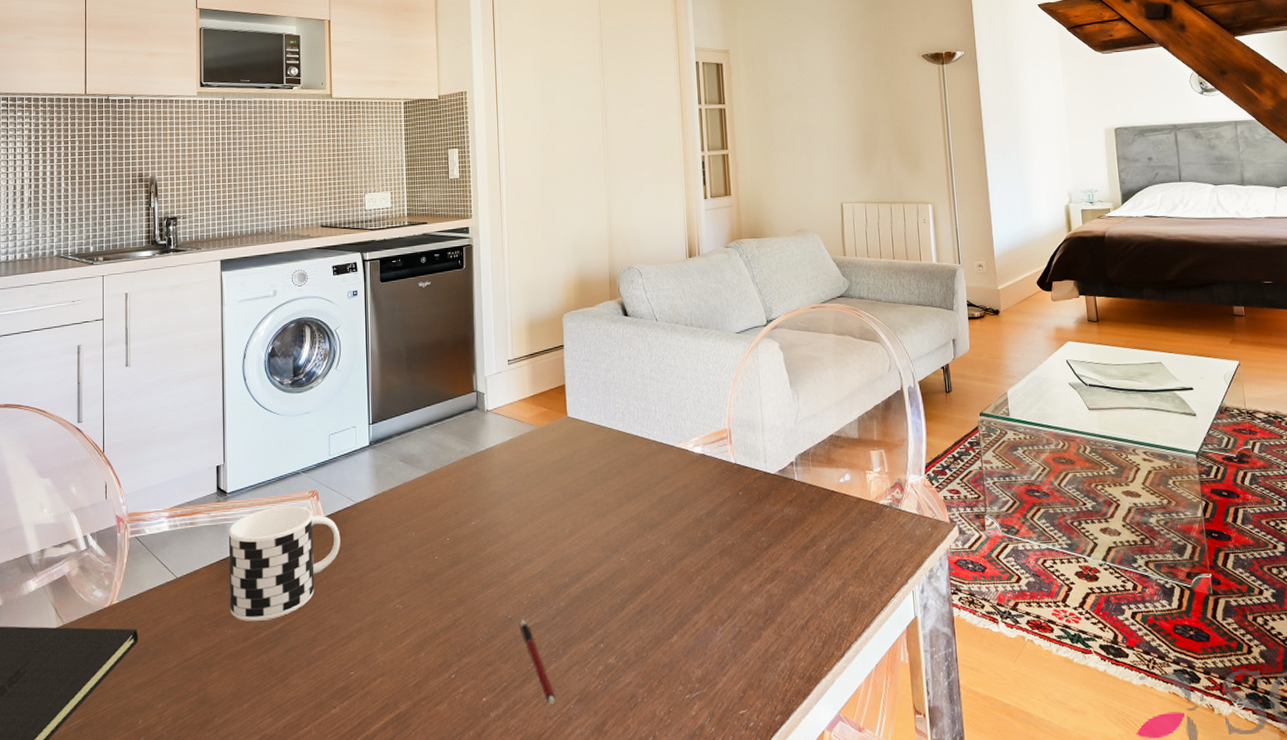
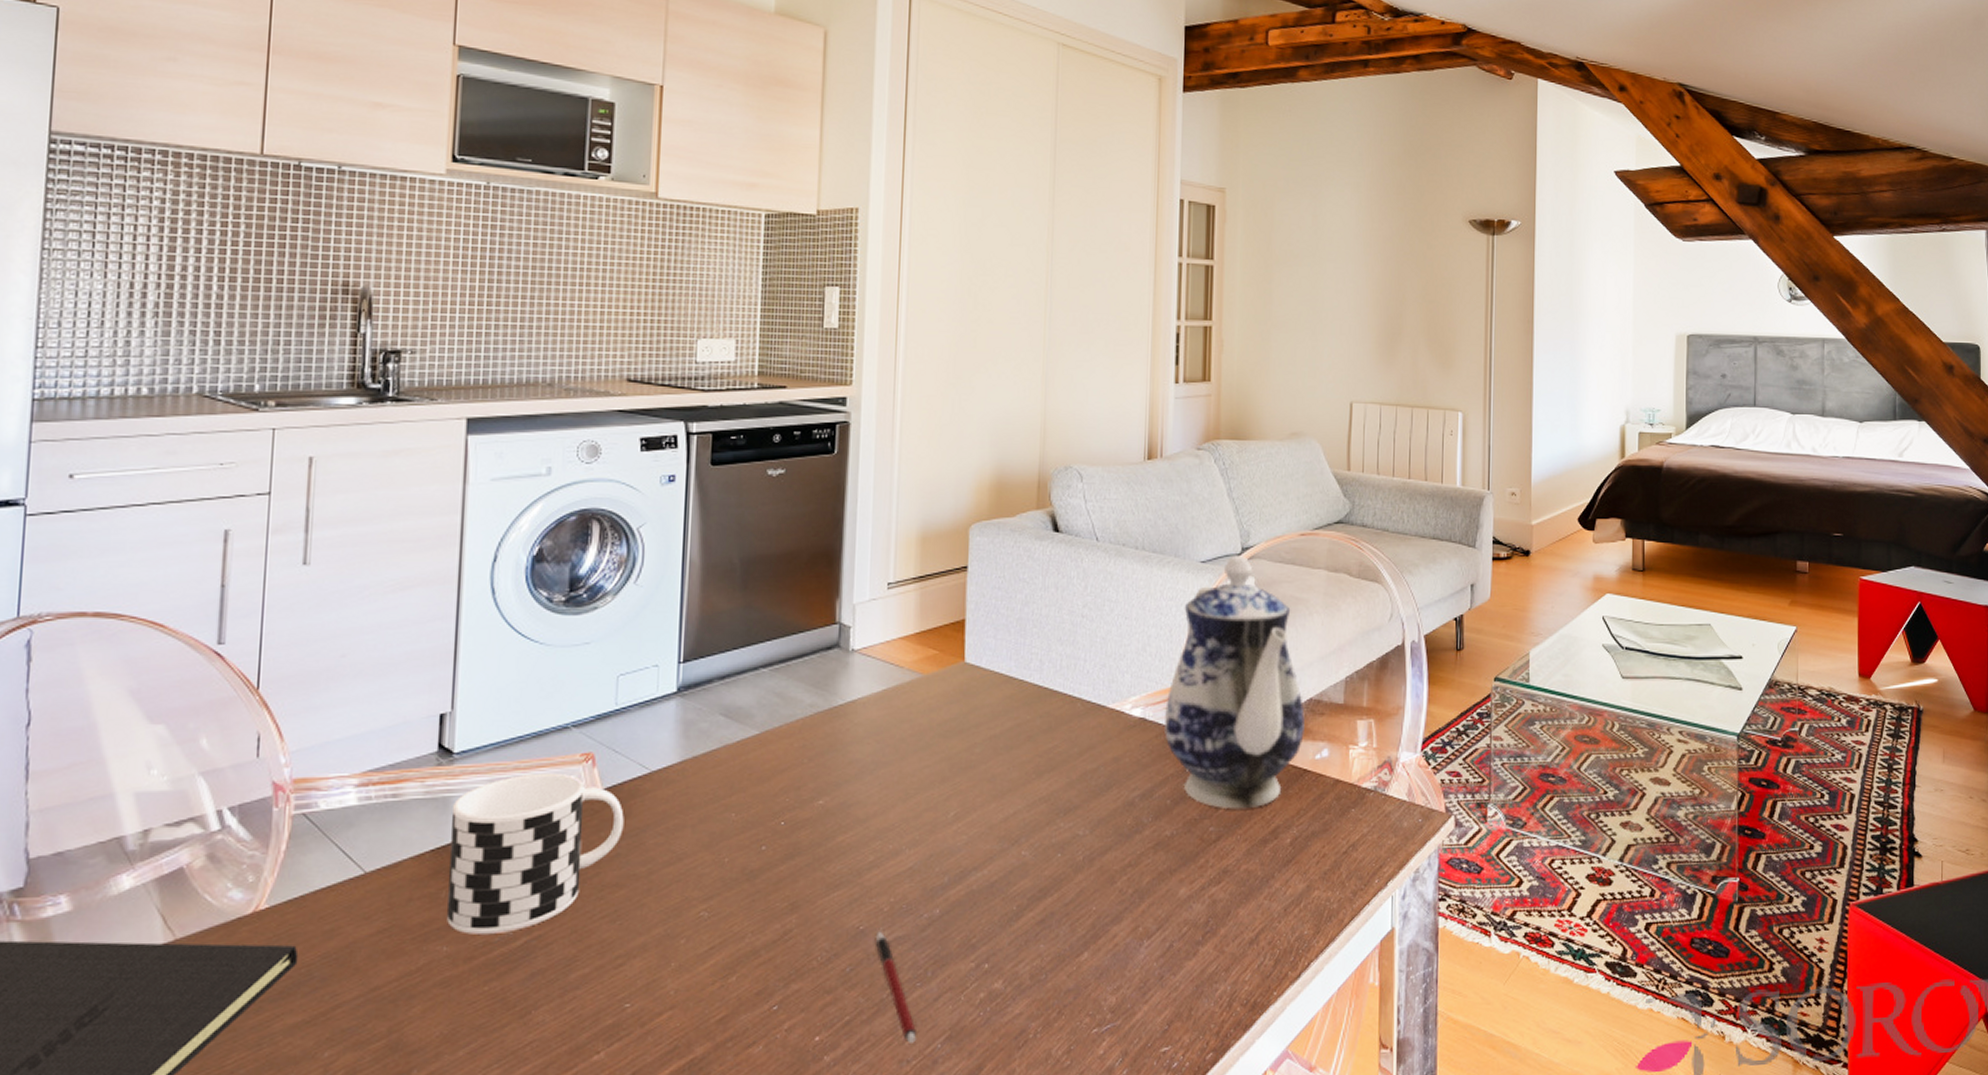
teapot: none [719,326,829,523] -> present [1165,555,1305,809]

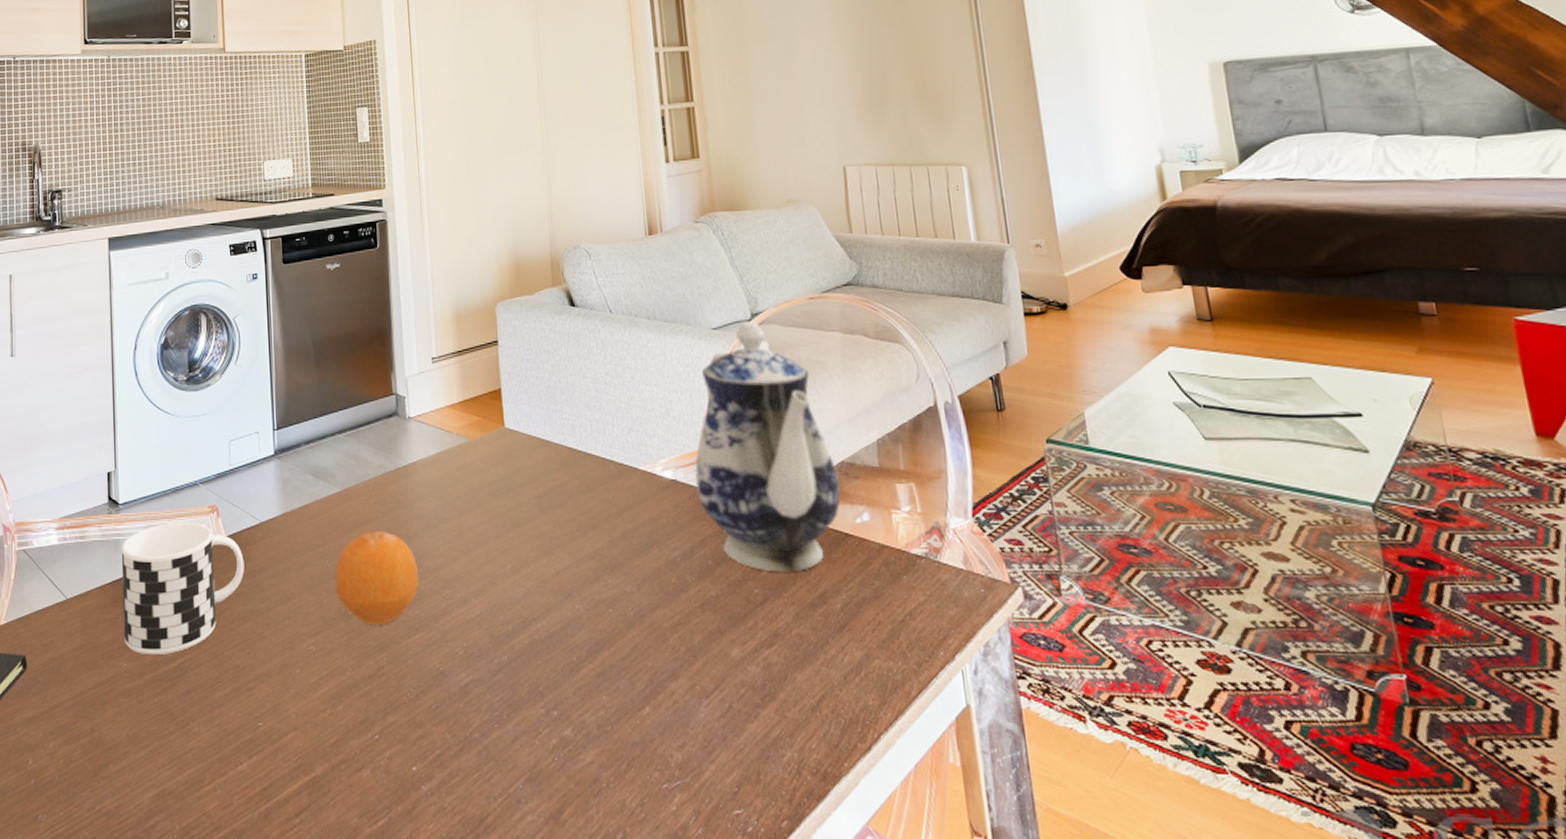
fruit: none [741,779,846,884] -> present [335,531,419,625]
pen: present [875,931,918,1043] -> none [454,673,500,781]

